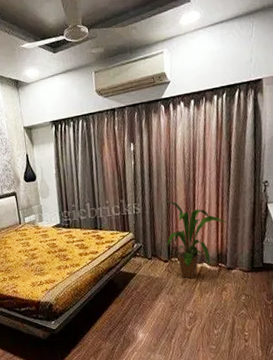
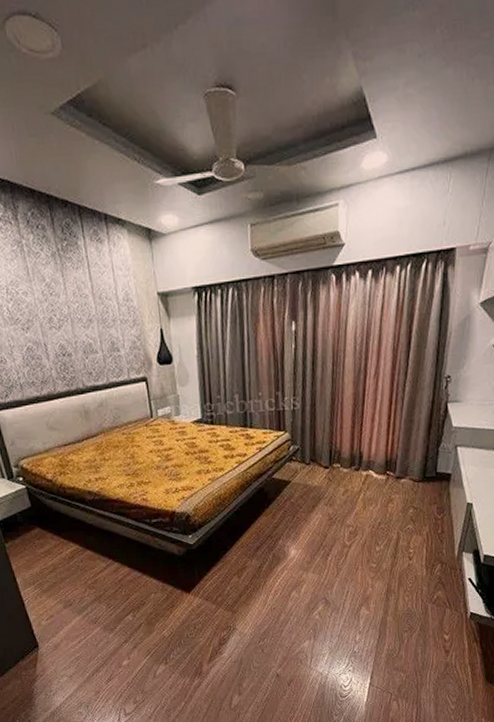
house plant: present [164,201,227,279] -> none [328,395,400,488]

